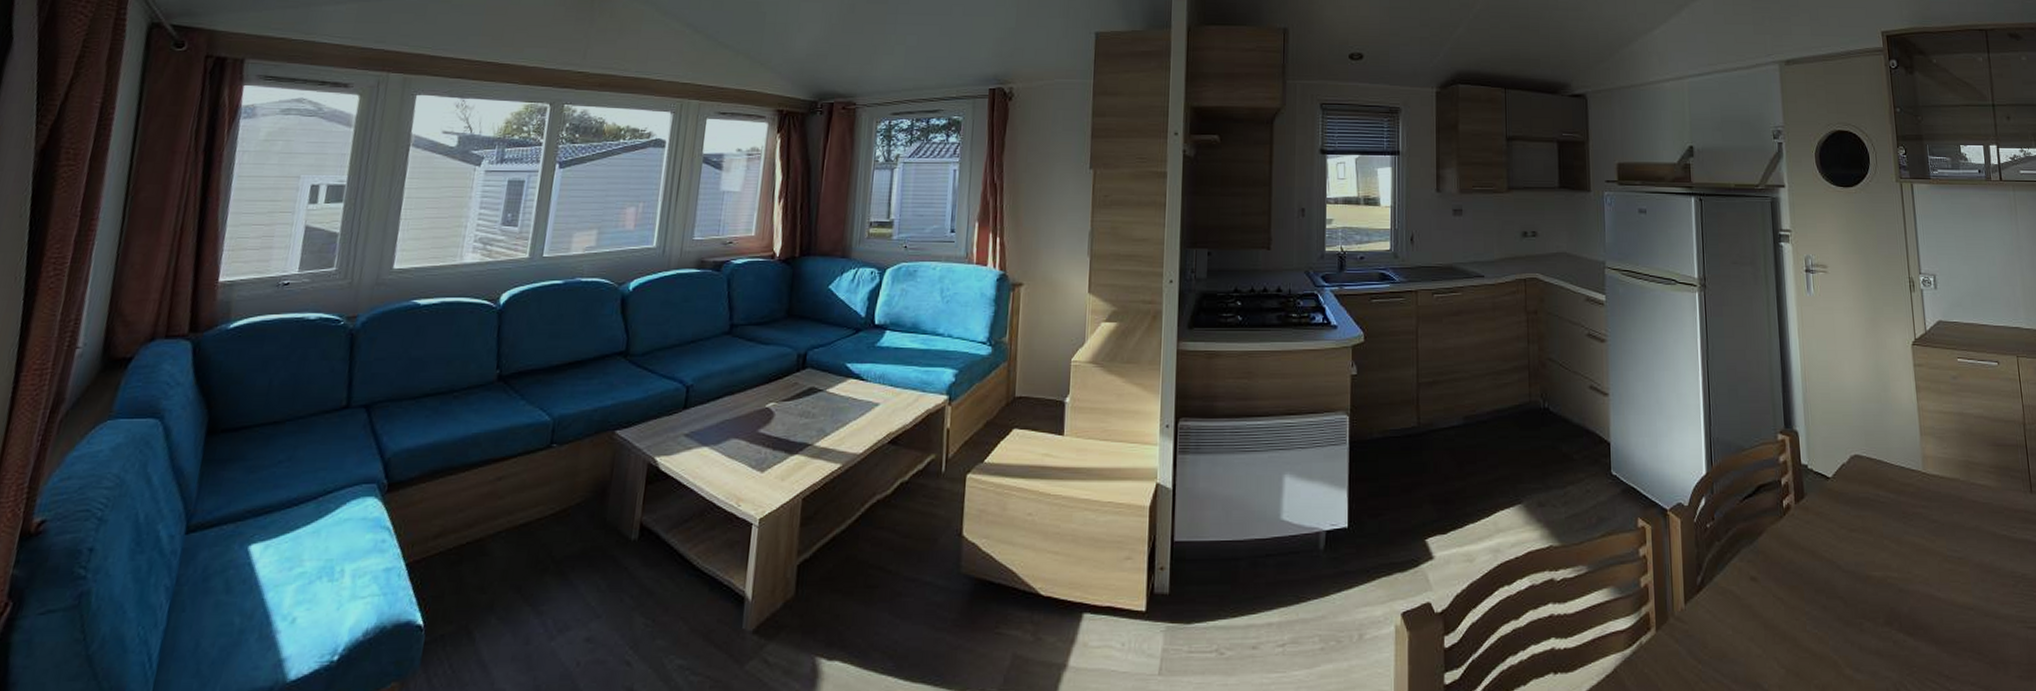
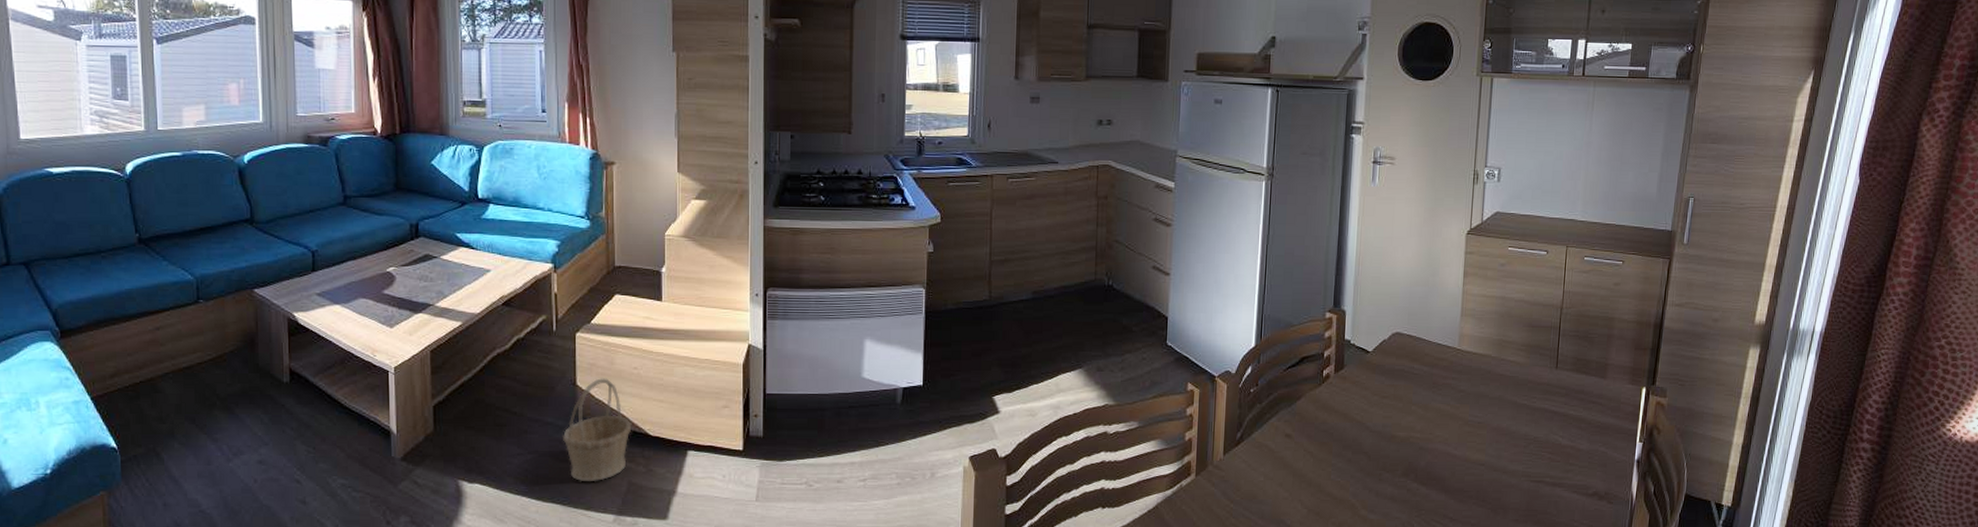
basket: none [942,527,1022,656] -> present [563,378,632,482]

